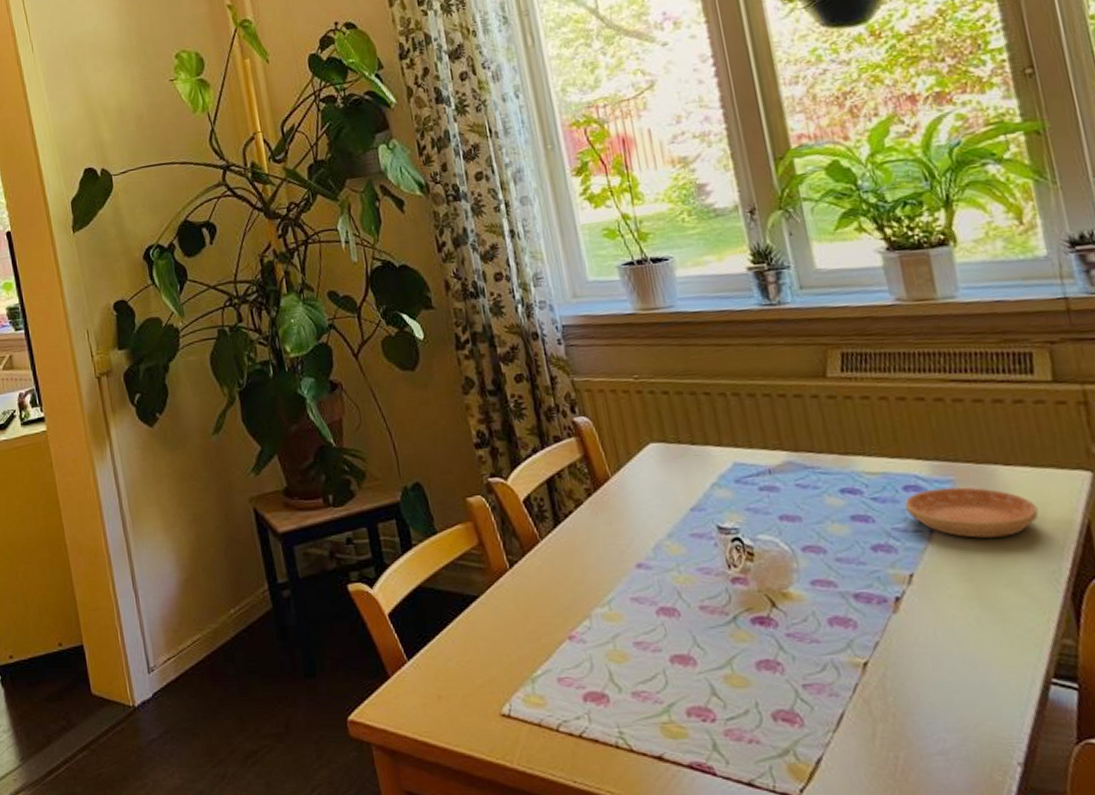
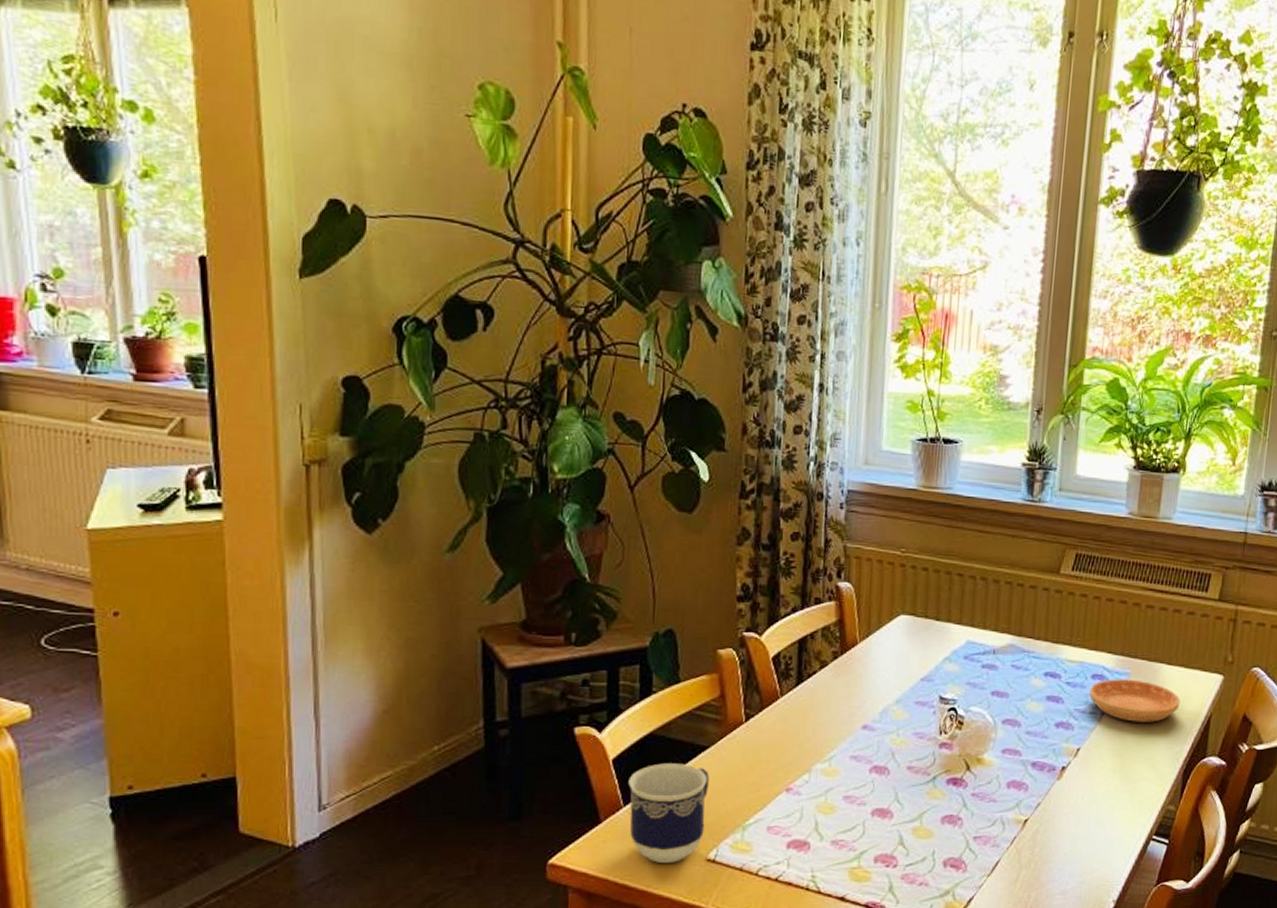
cup: none [407,614,493,719] -> present [628,763,709,863]

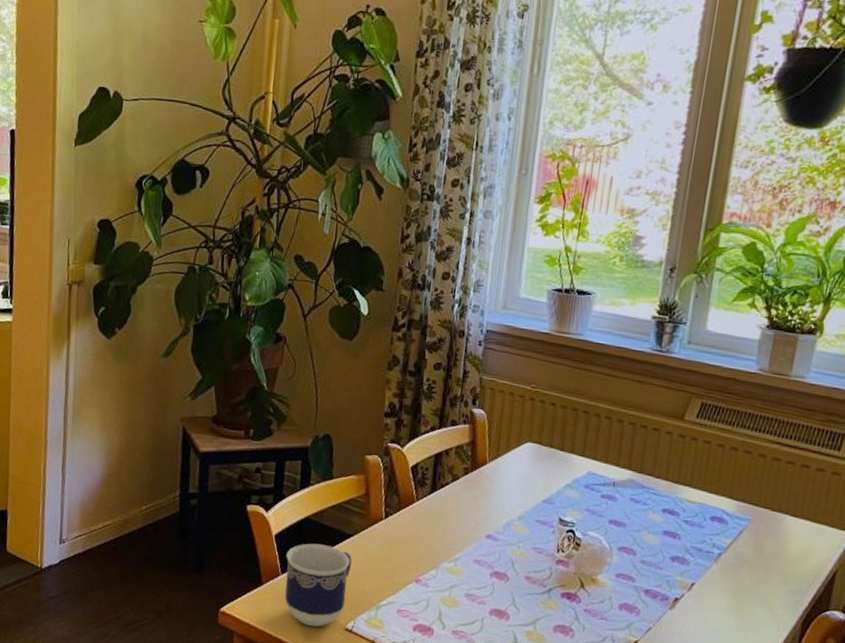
saucer: present [1089,679,1181,722] -> none [707,523,804,570]

